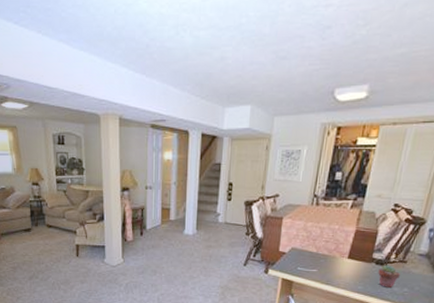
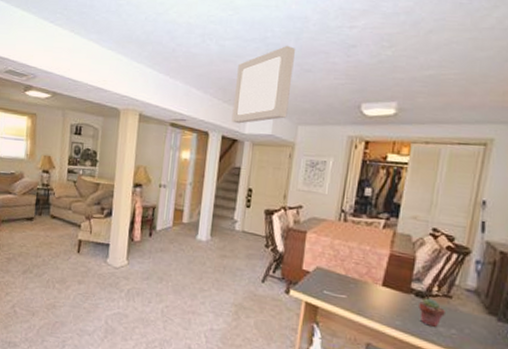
ceiling light: none [210,31,270,120] -> present [231,45,295,124]

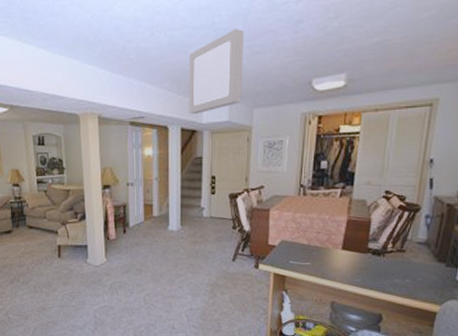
potted succulent: present [418,298,445,327] -> none [376,255,400,279]

